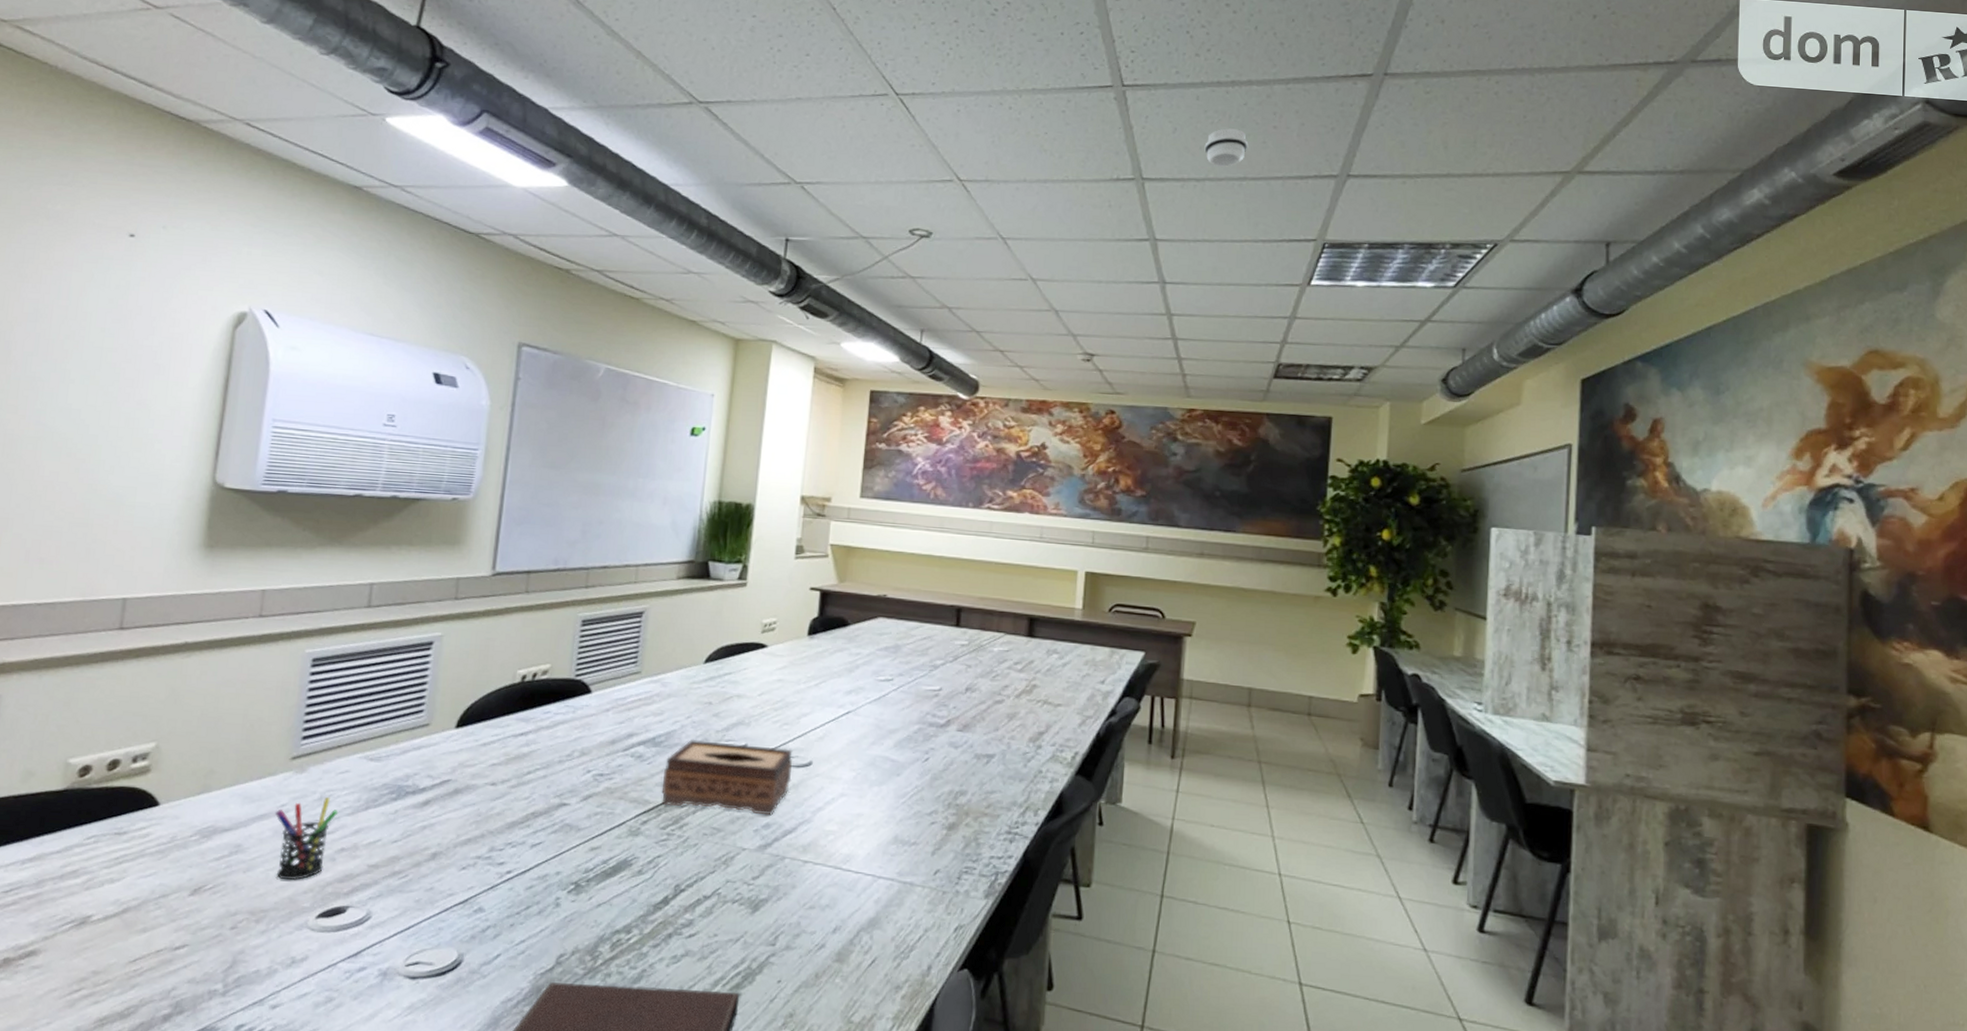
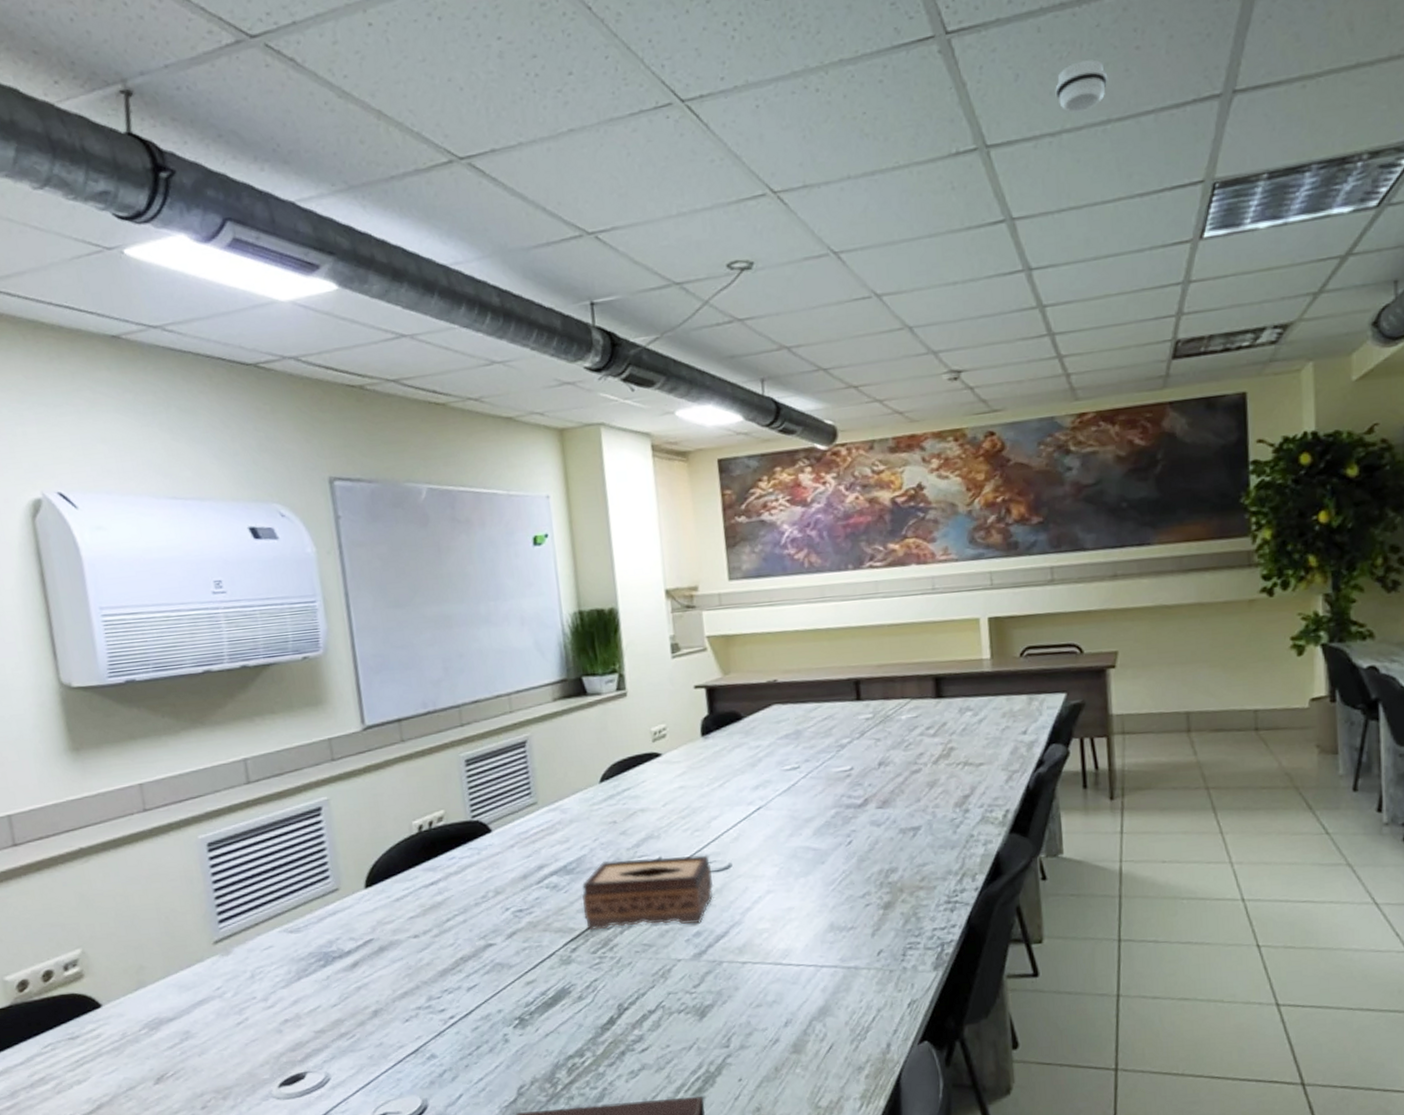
pen holder: present [274,796,339,881] -> none [212,973,273,1057]

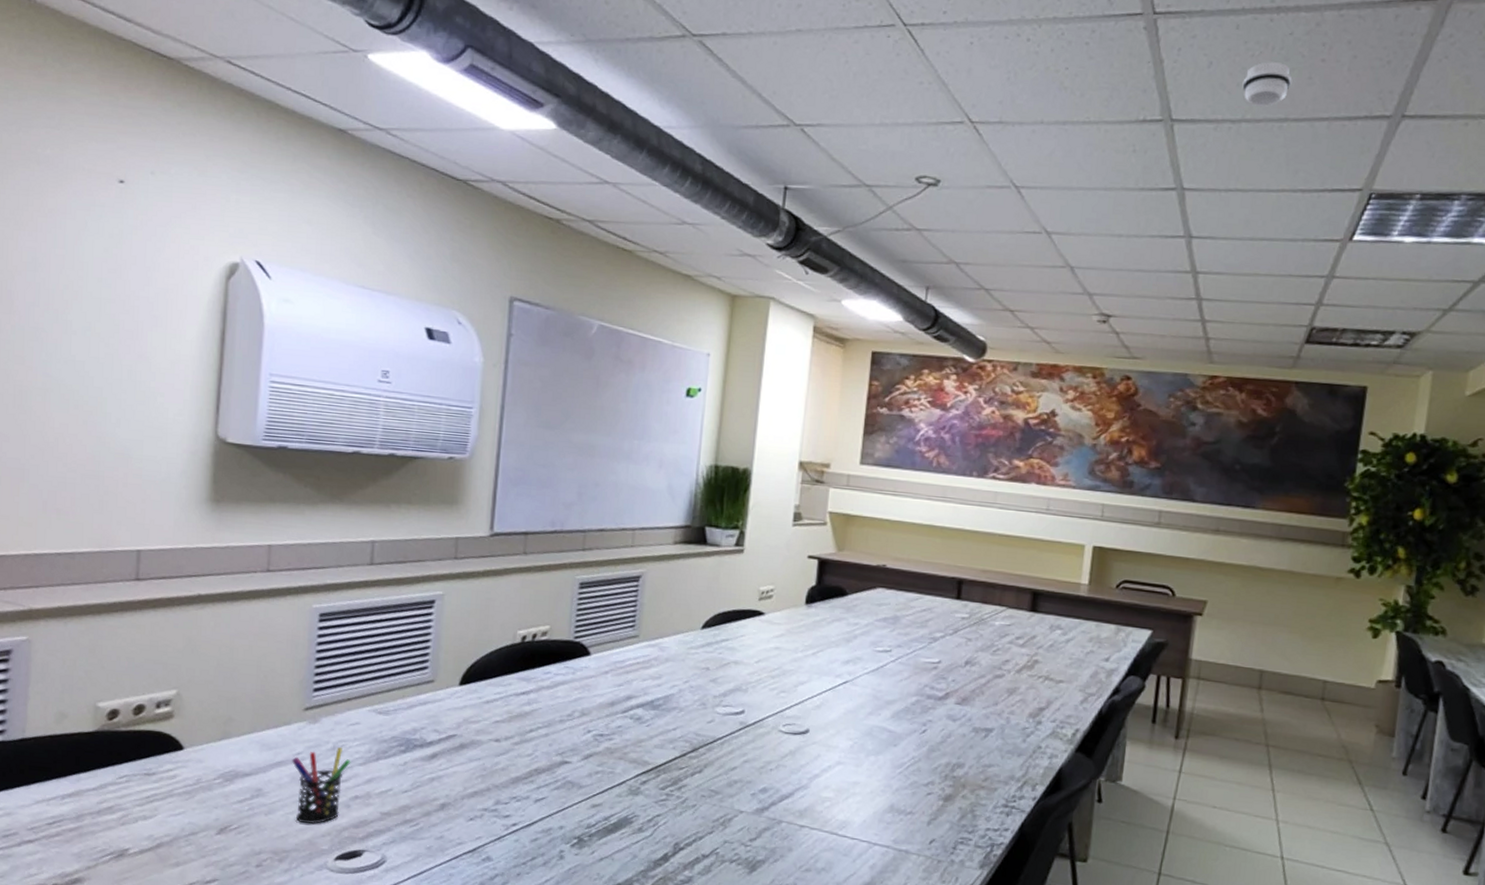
pen holder: none [212,973,273,1057] -> present [291,747,351,825]
tissue box: present [582,855,714,930] -> none [660,703,790,781]

